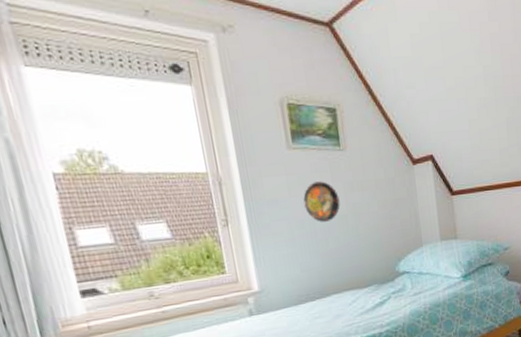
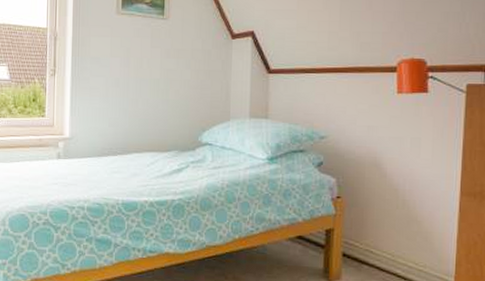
decorative plate: present [303,181,341,222] -> none [122,45,155,83]

